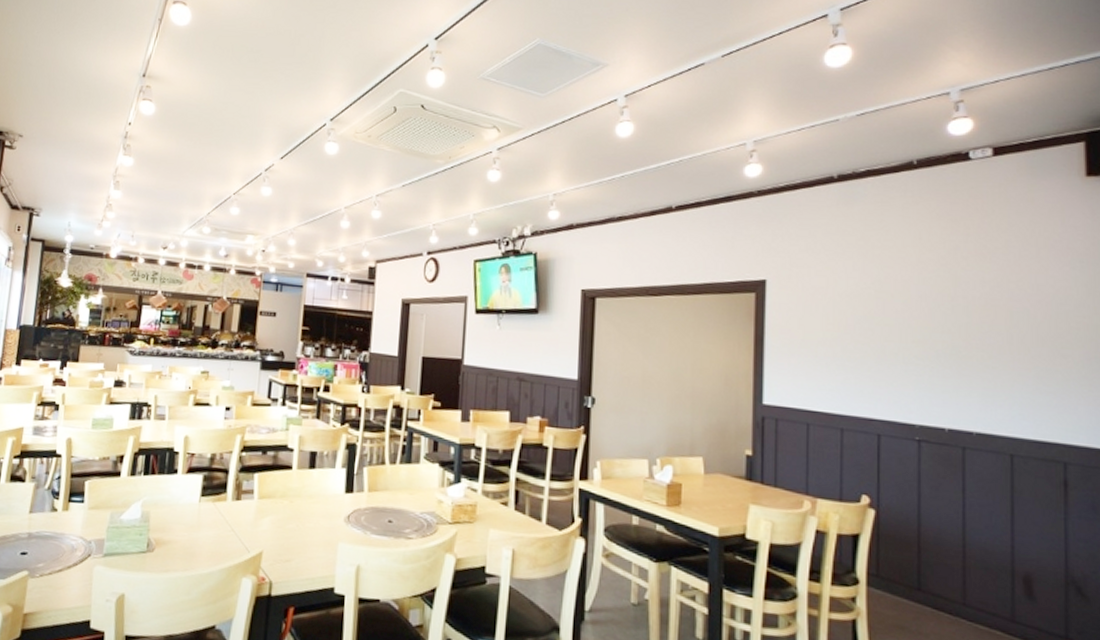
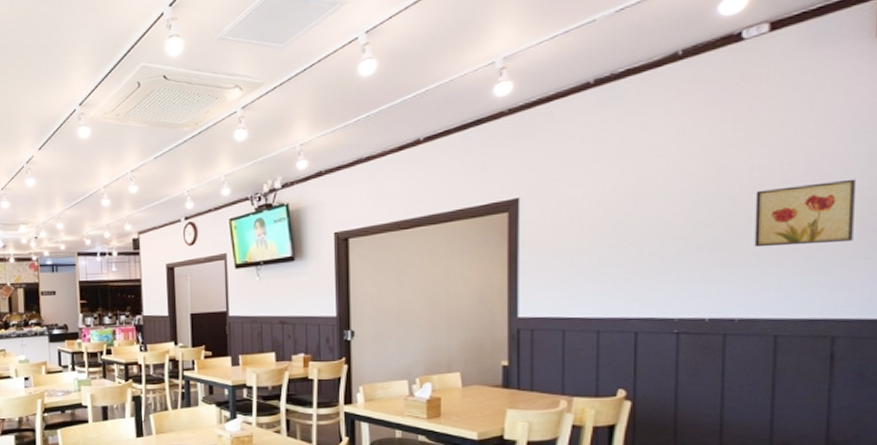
wall art: none [987,304,1078,366] -> present [754,178,857,248]

